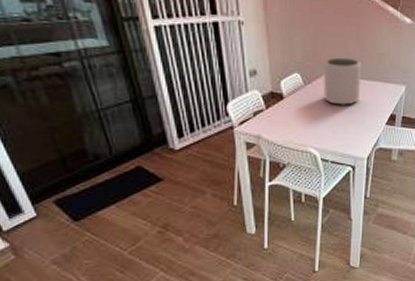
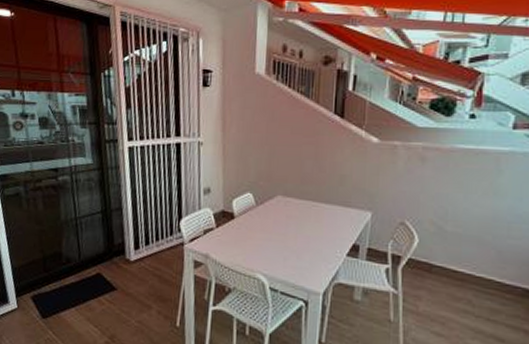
plant pot: present [323,57,362,105] -> none [276,178,319,230]

